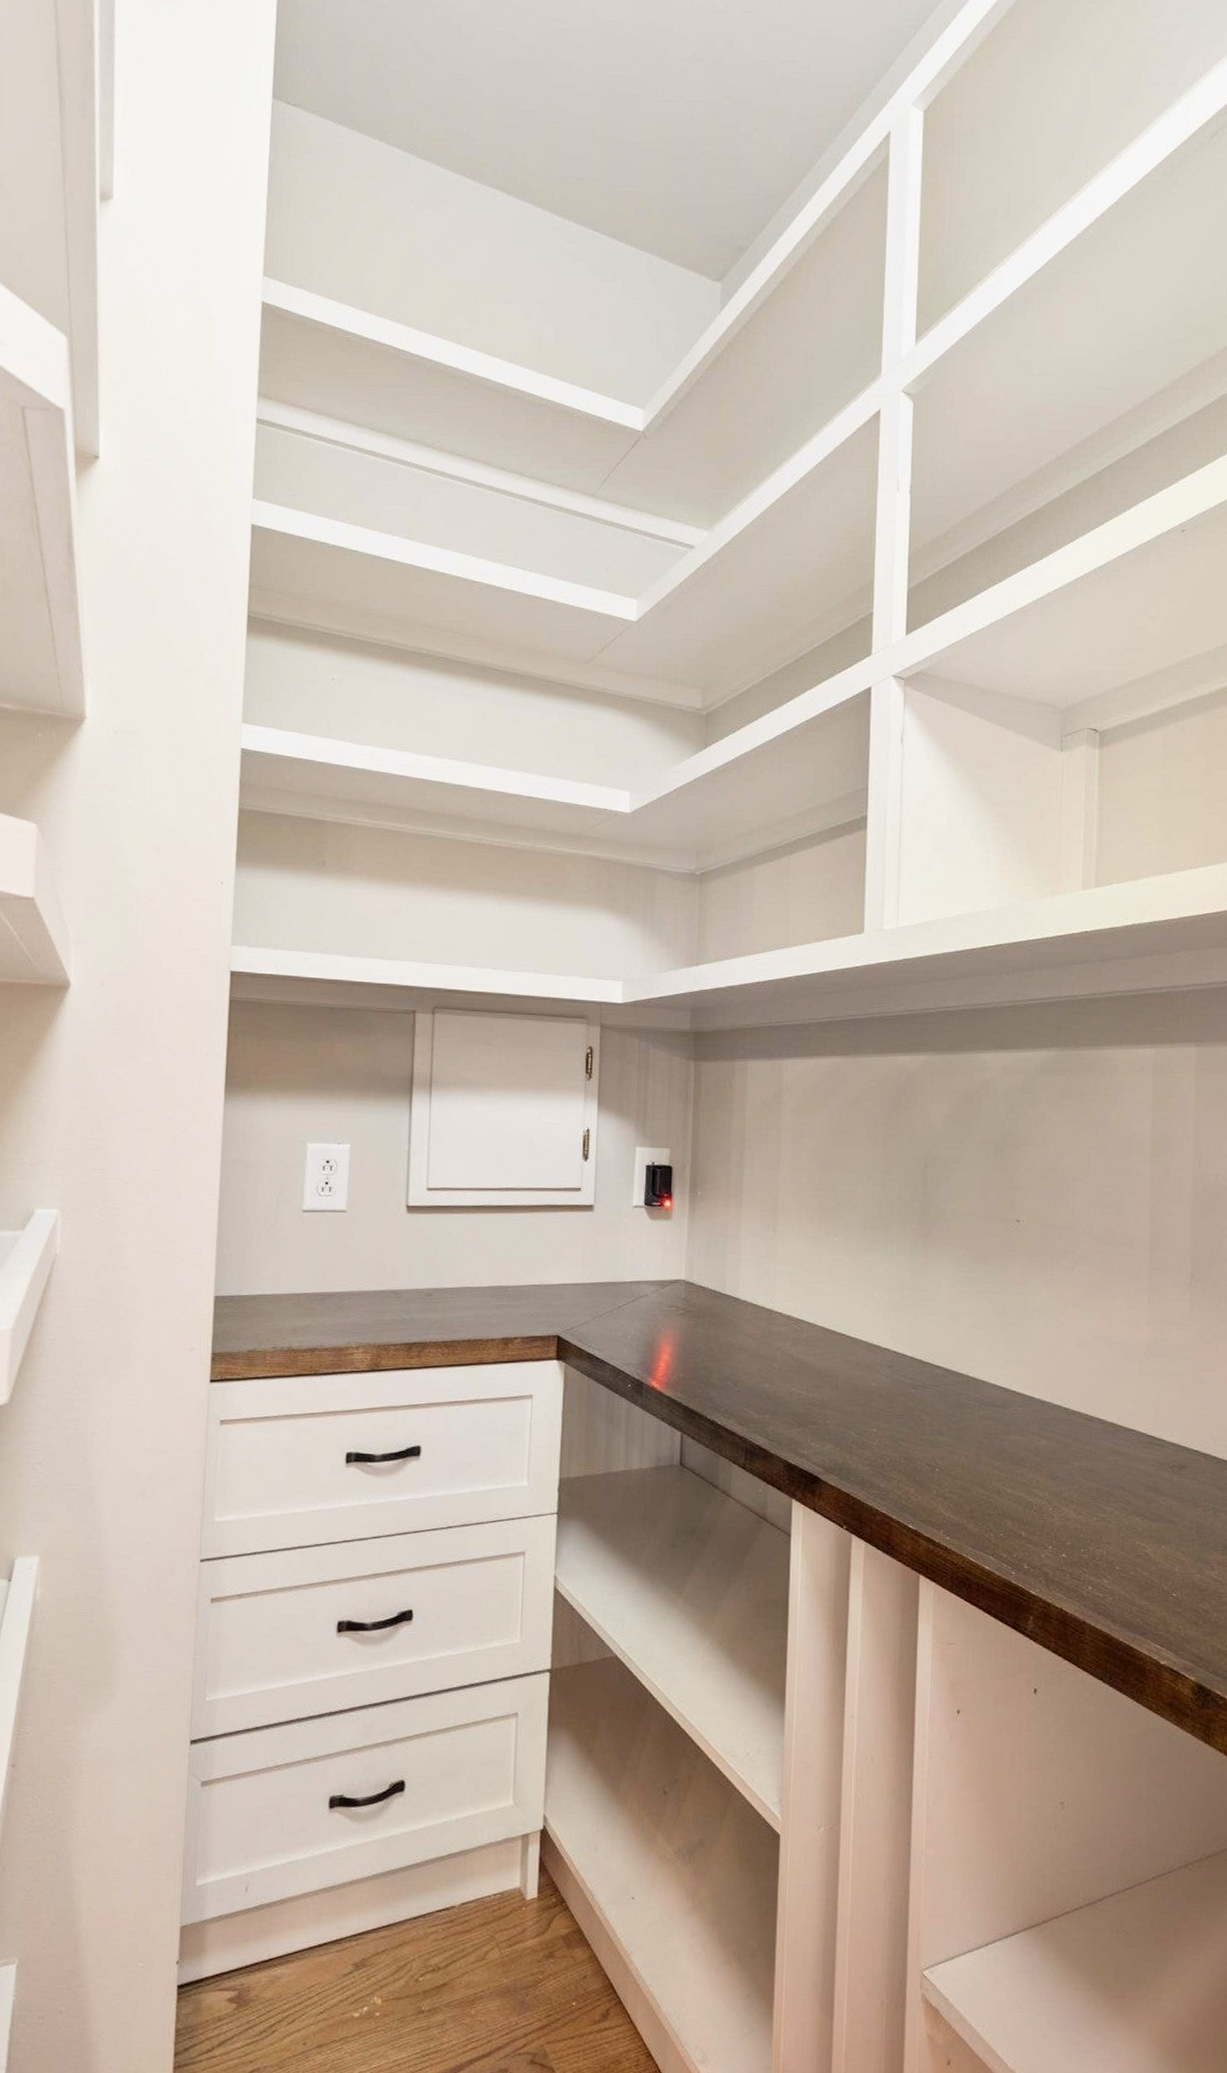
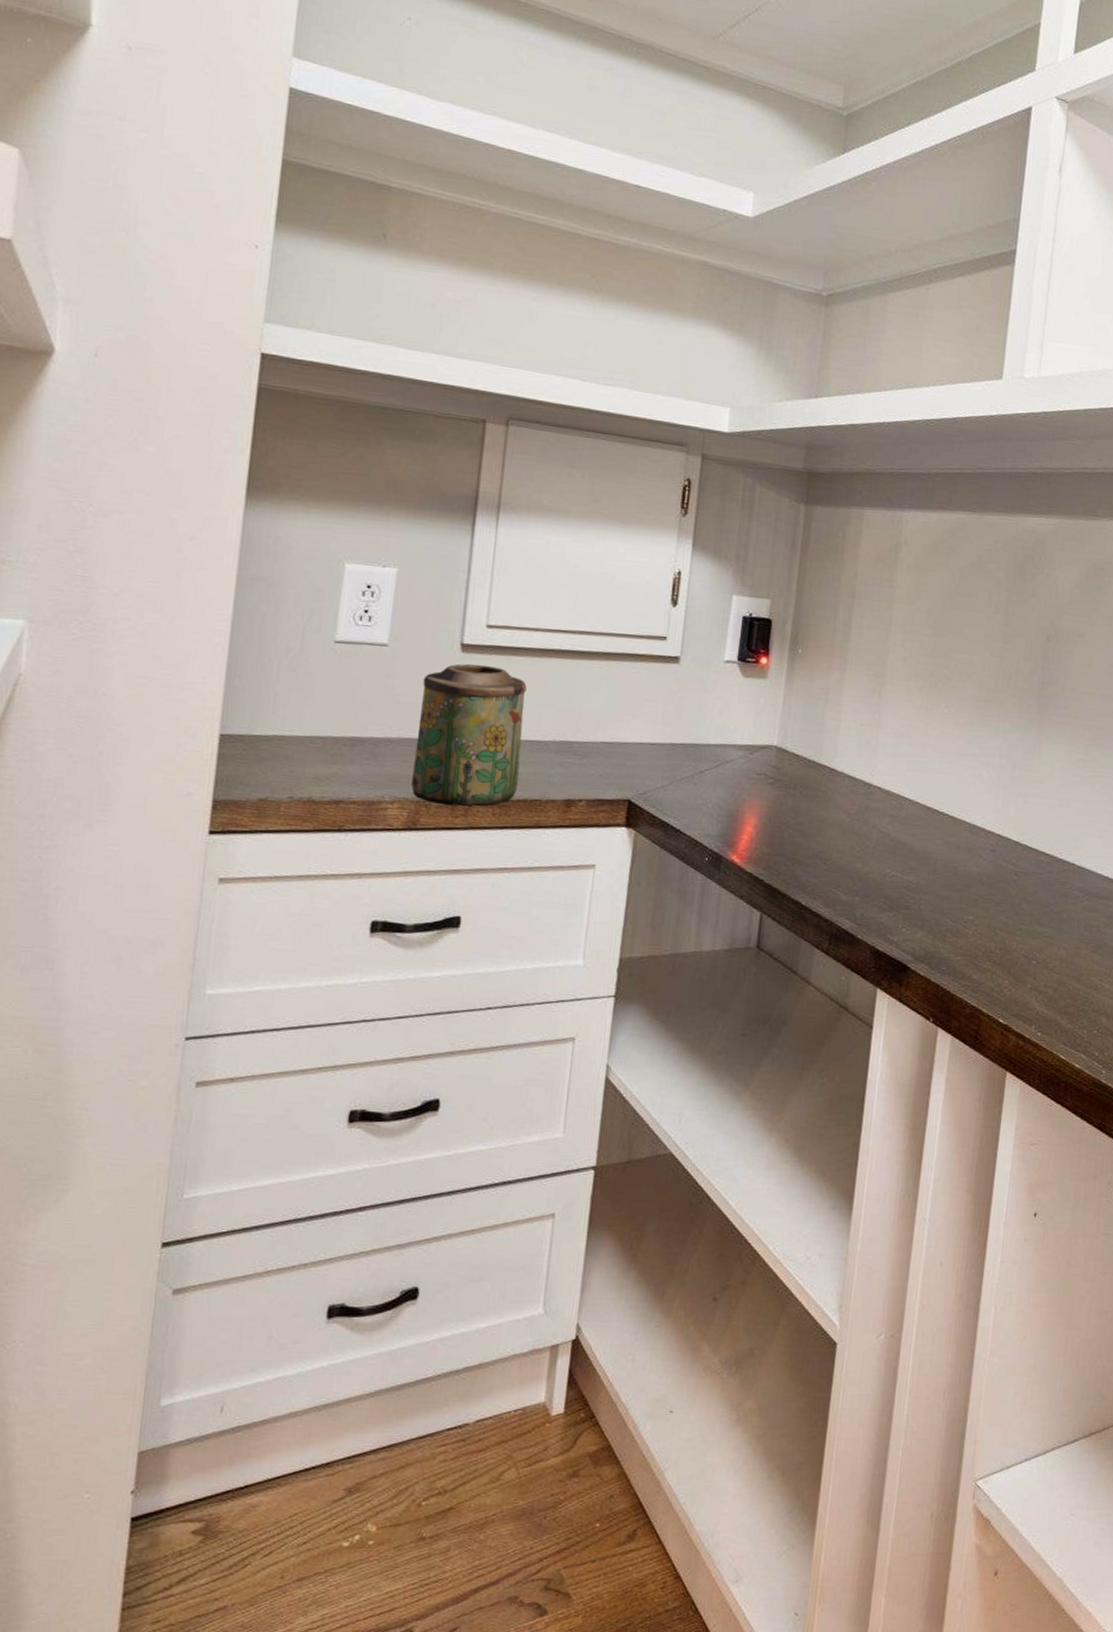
canister: none [373,1223,464,1348] -> present [411,663,527,806]

